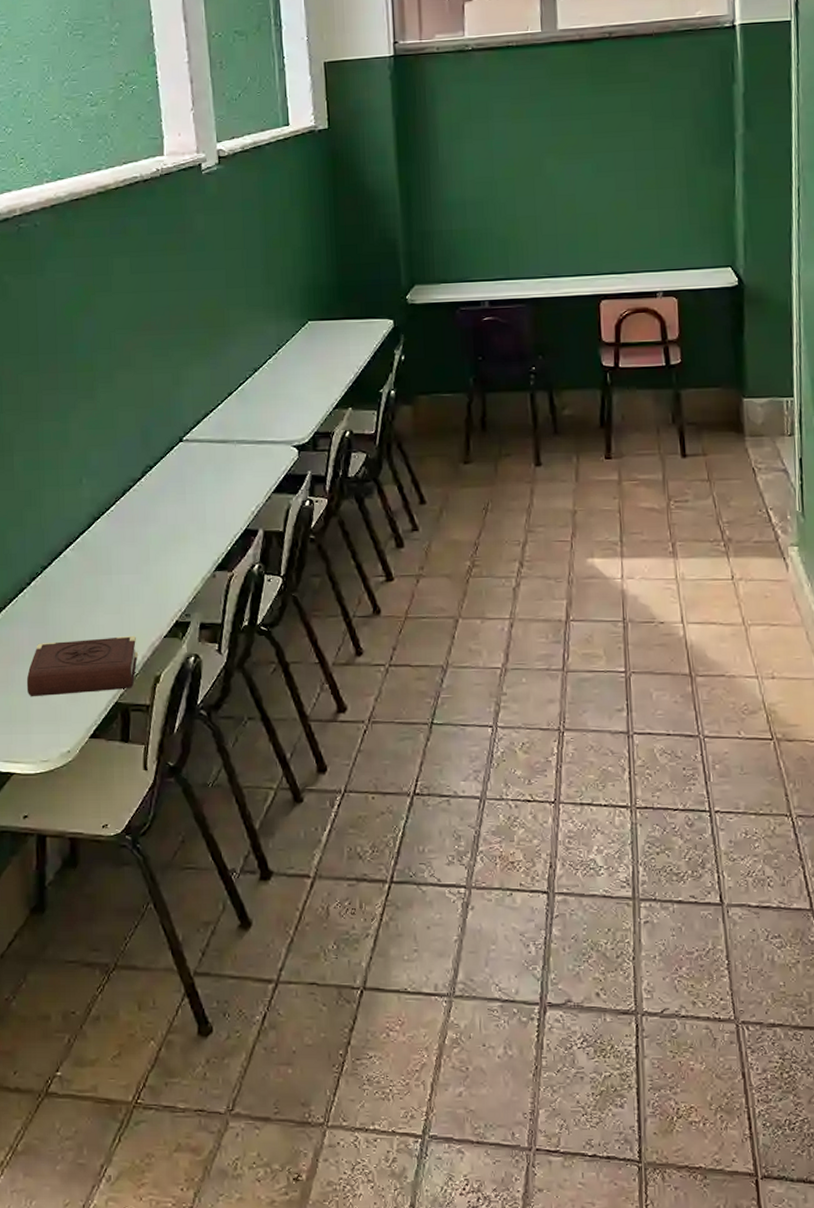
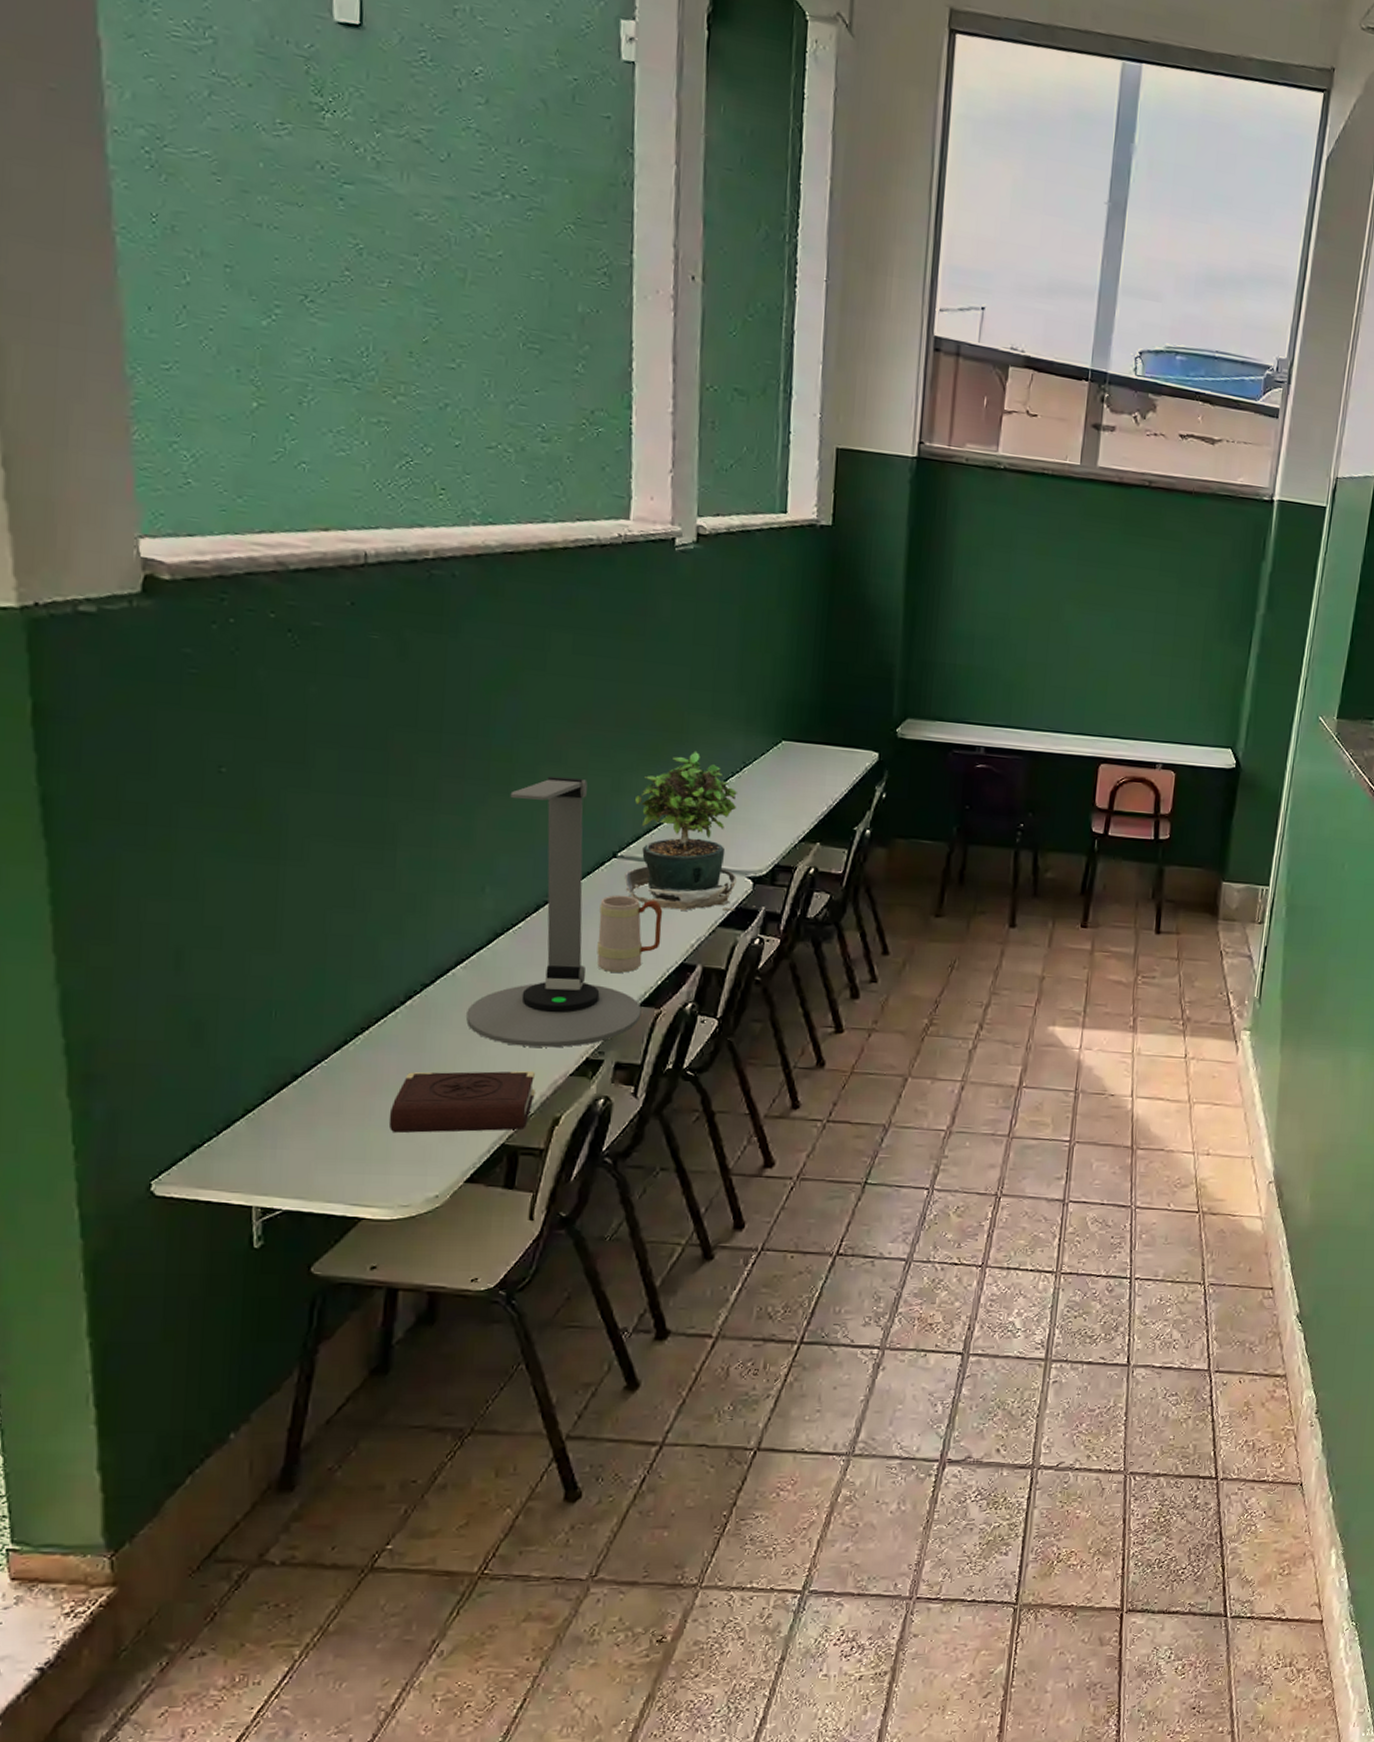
desk lamp: none [78,377,217,614] -> present [466,776,642,1048]
mug: none [173,473,227,542] -> present [597,895,663,973]
potted plant: none [190,340,307,483] -> present [624,750,760,912]

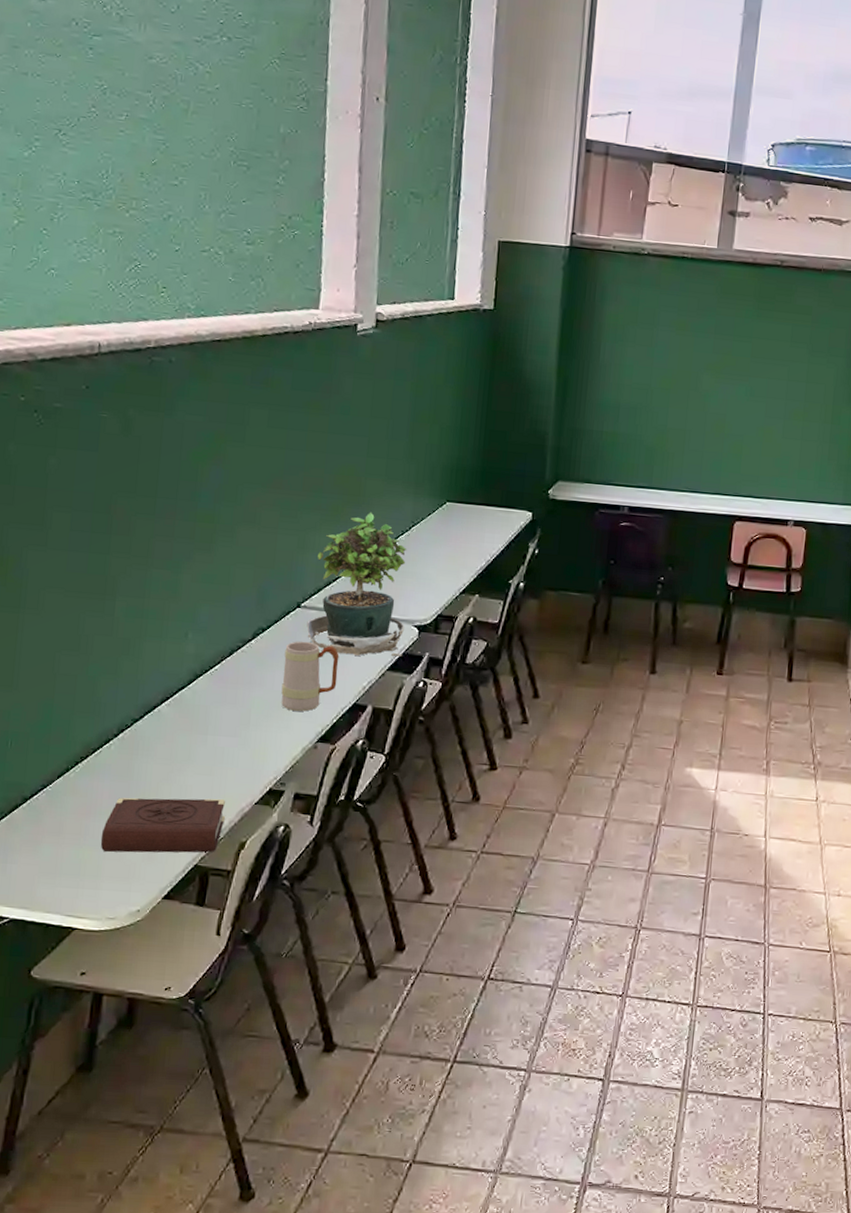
desk lamp: present [466,776,642,1048] -> none [168,535,319,779]

